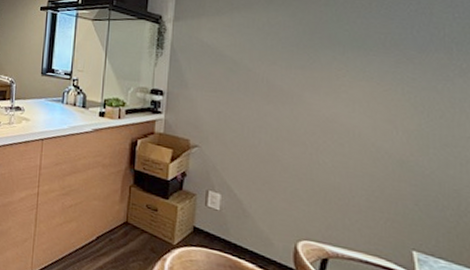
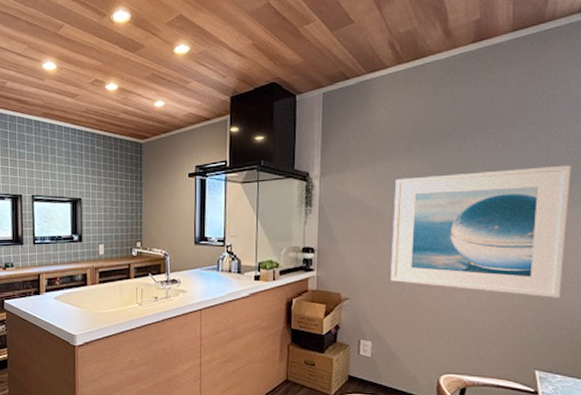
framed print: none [245,29,459,174] -> present [391,165,572,298]

